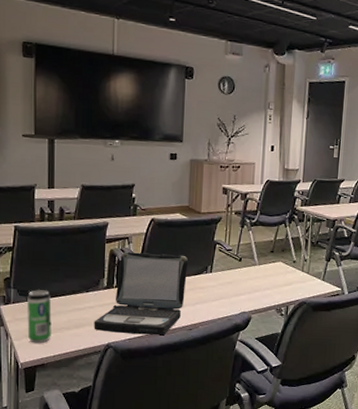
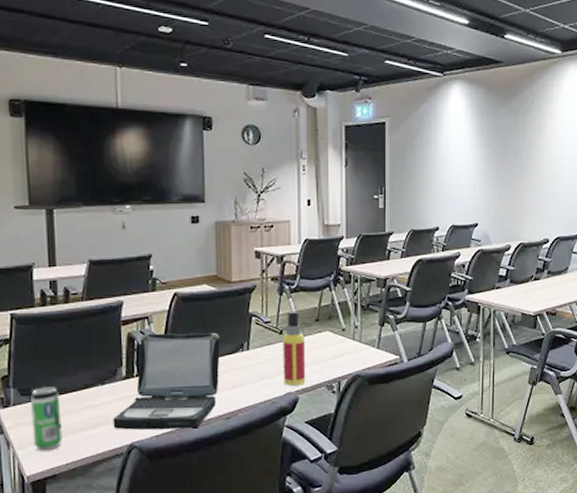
spray bottle: none [239,242,261,307] -> present [283,311,306,386]

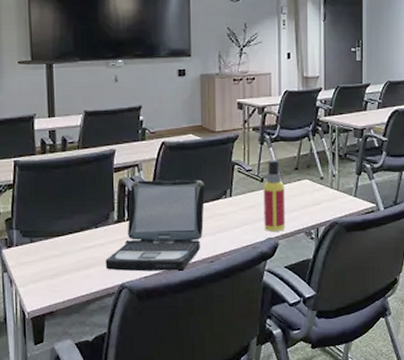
beverage can: present [30,387,63,451] -> none [31,229,60,289]

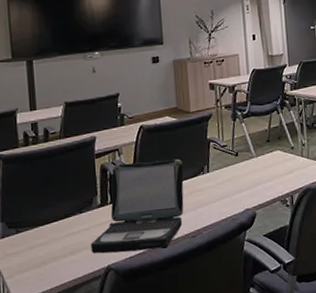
spray bottle: present [263,159,286,231] -> none [238,134,262,203]

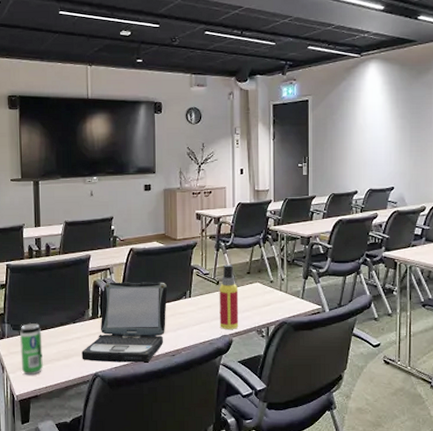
beverage can: none [17,218,46,279] -> present [19,324,43,376]
spray bottle: none [238,134,262,203] -> present [219,264,239,329]

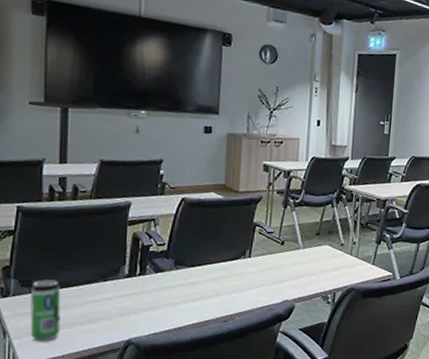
laptop: present [81,282,168,363] -> none [112,235,224,329]
spray bottle: present [219,264,239,329] -> none [281,223,305,294]

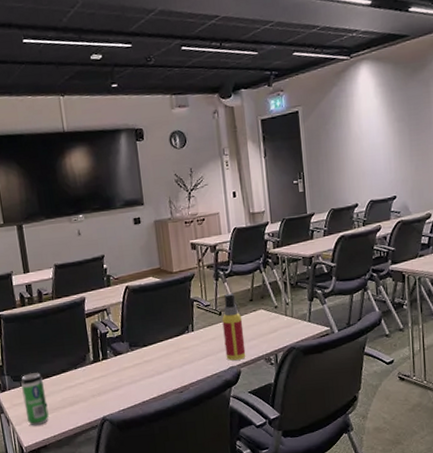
spray bottle: none [281,223,305,294] -> present [222,293,246,361]

